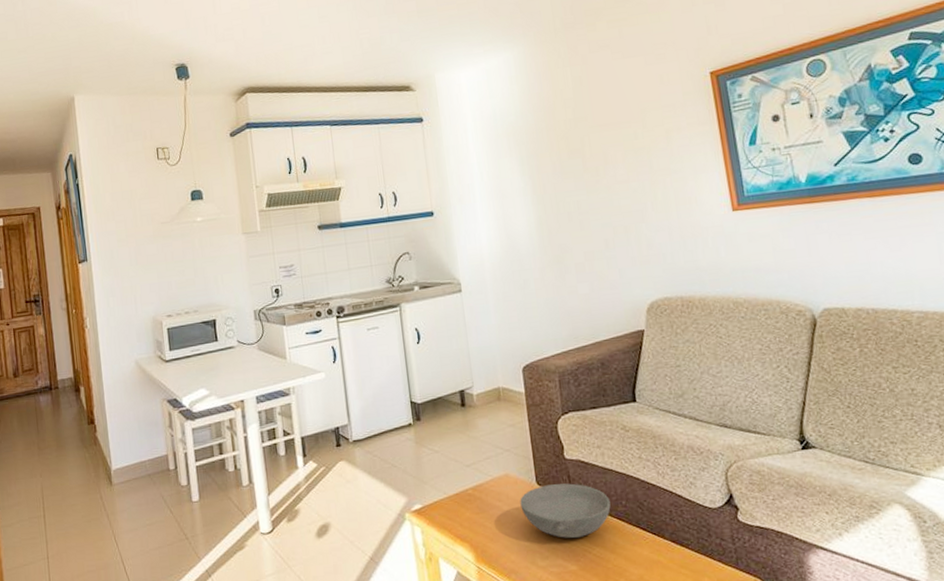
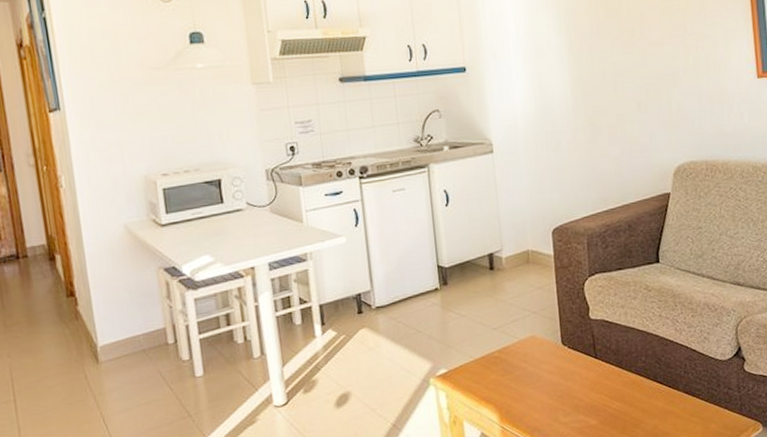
bowl: present [520,483,611,538] -> none [545,342,631,395]

